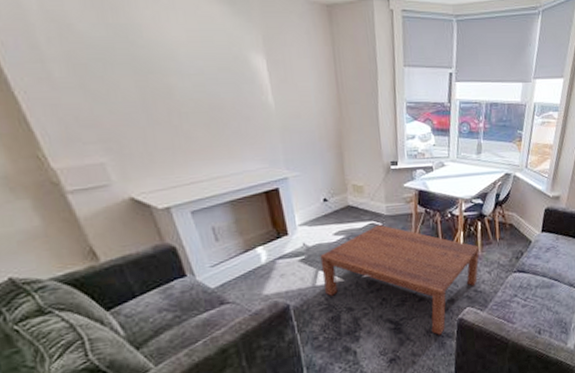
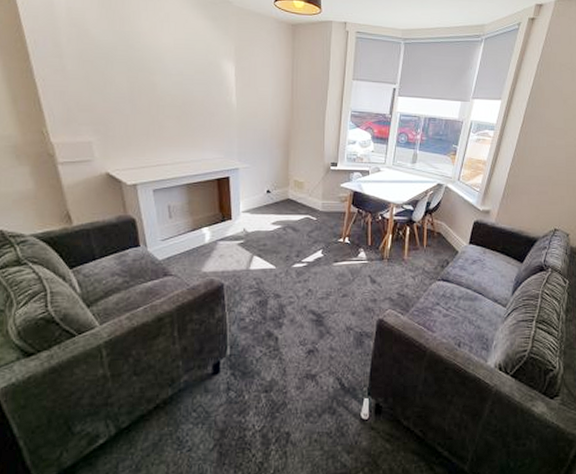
coffee table: present [320,224,480,335] -> none [256,219,407,333]

